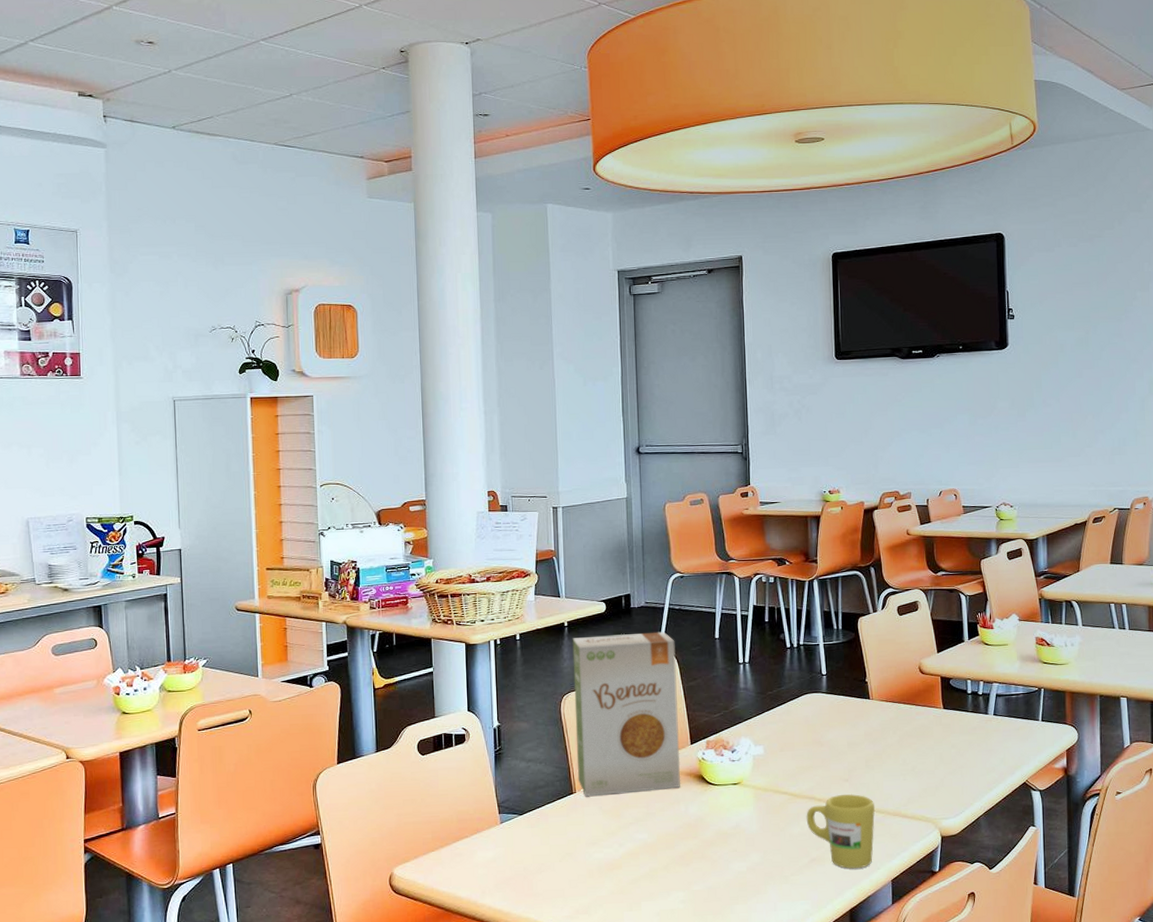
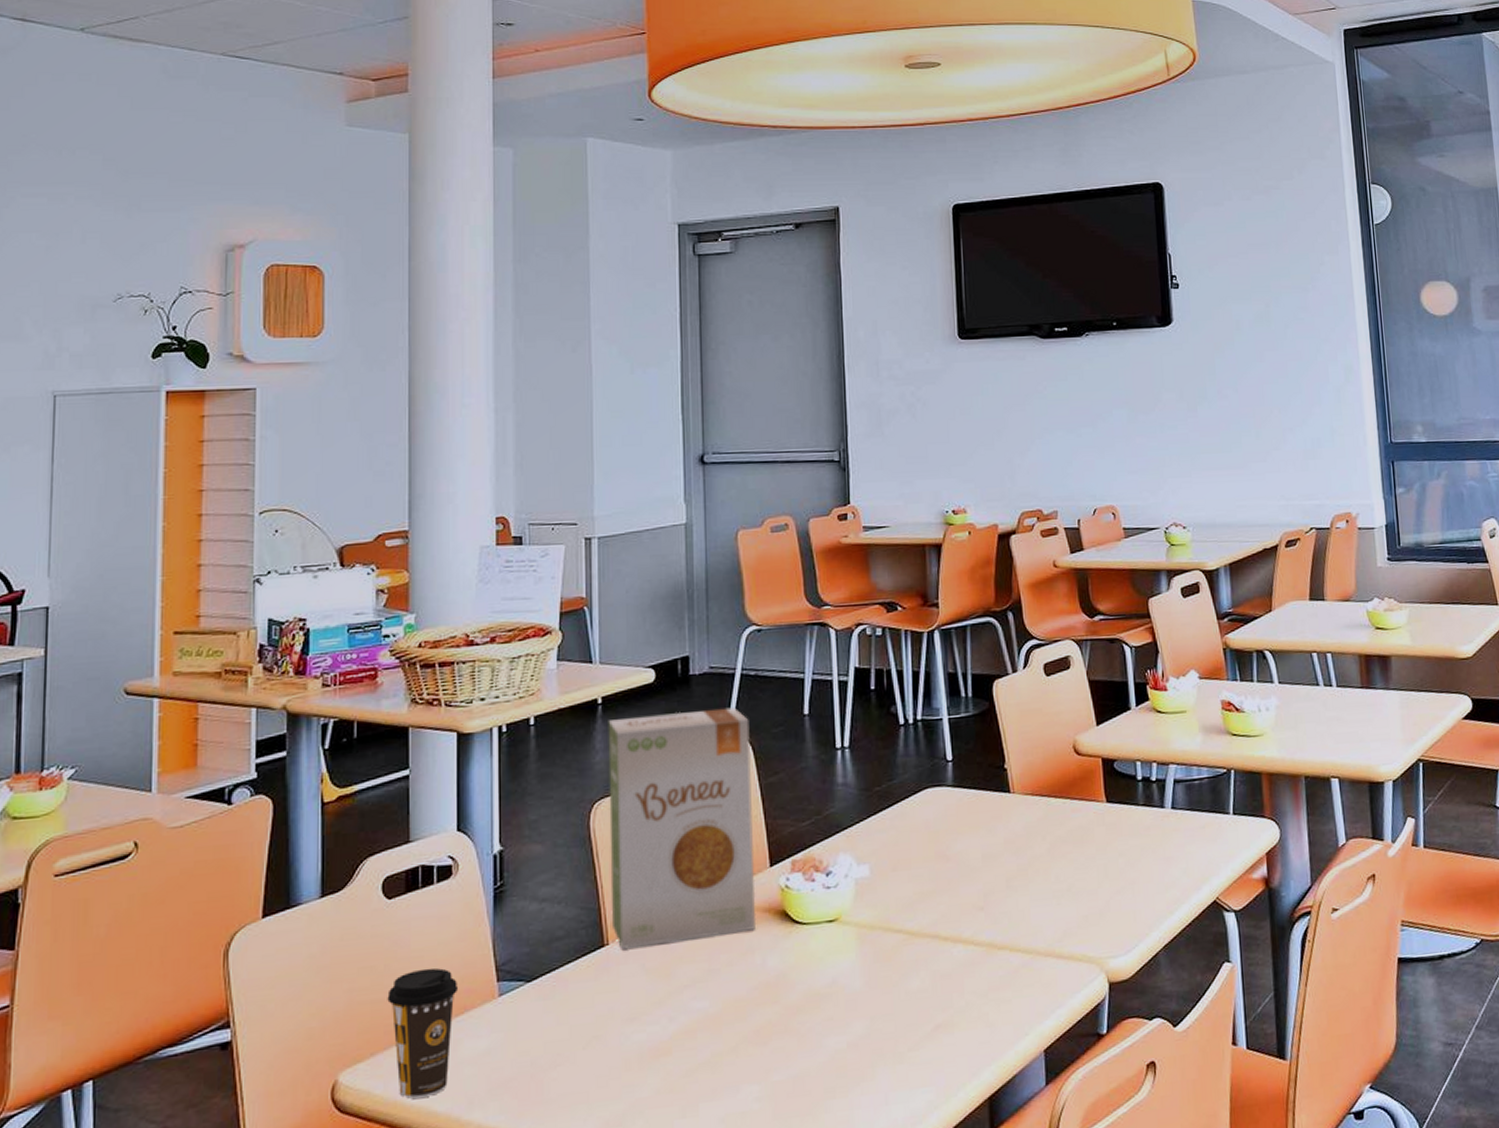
coffee cup: none [424,802,473,887] -> present [387,967,459,1099]
mug: present [806,793,876,869] -> none [927,927,1021,1037]

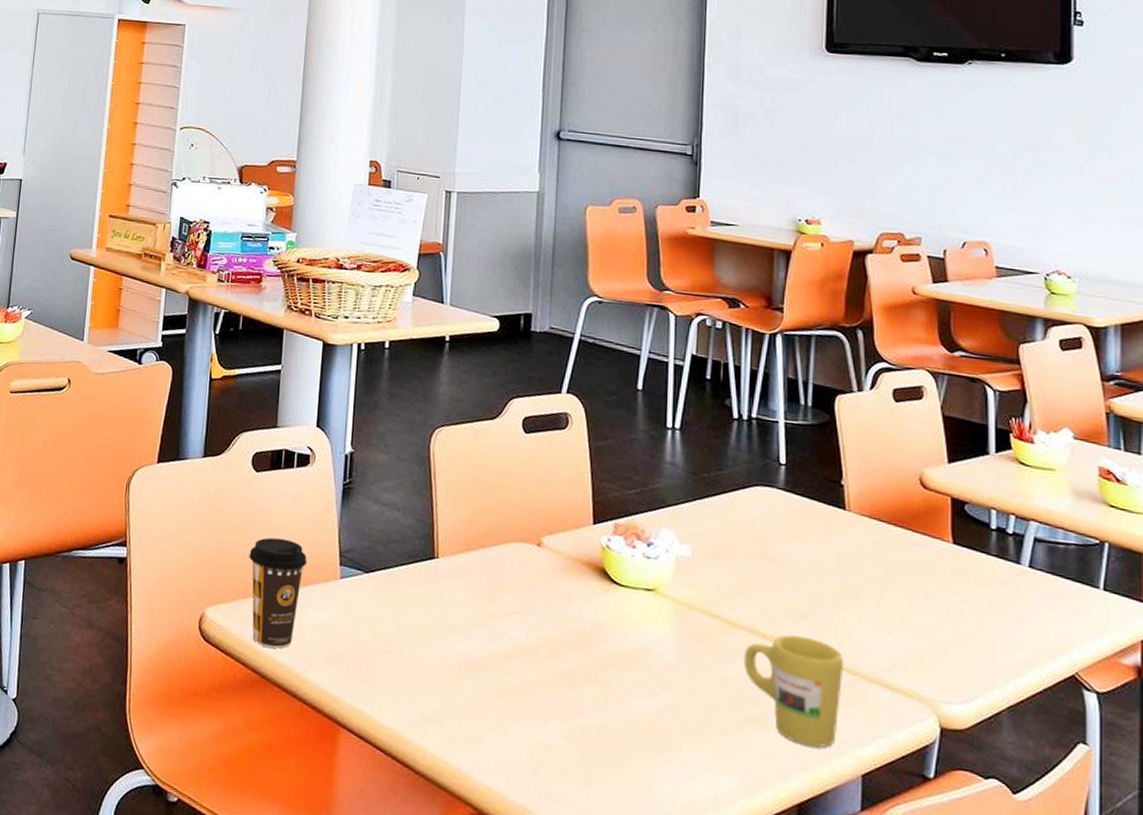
food box: present [608,707,757,949] -> none [443,357,584,580]
mug: none [927,927,1021,1037] -> present [743,634,844,748]

